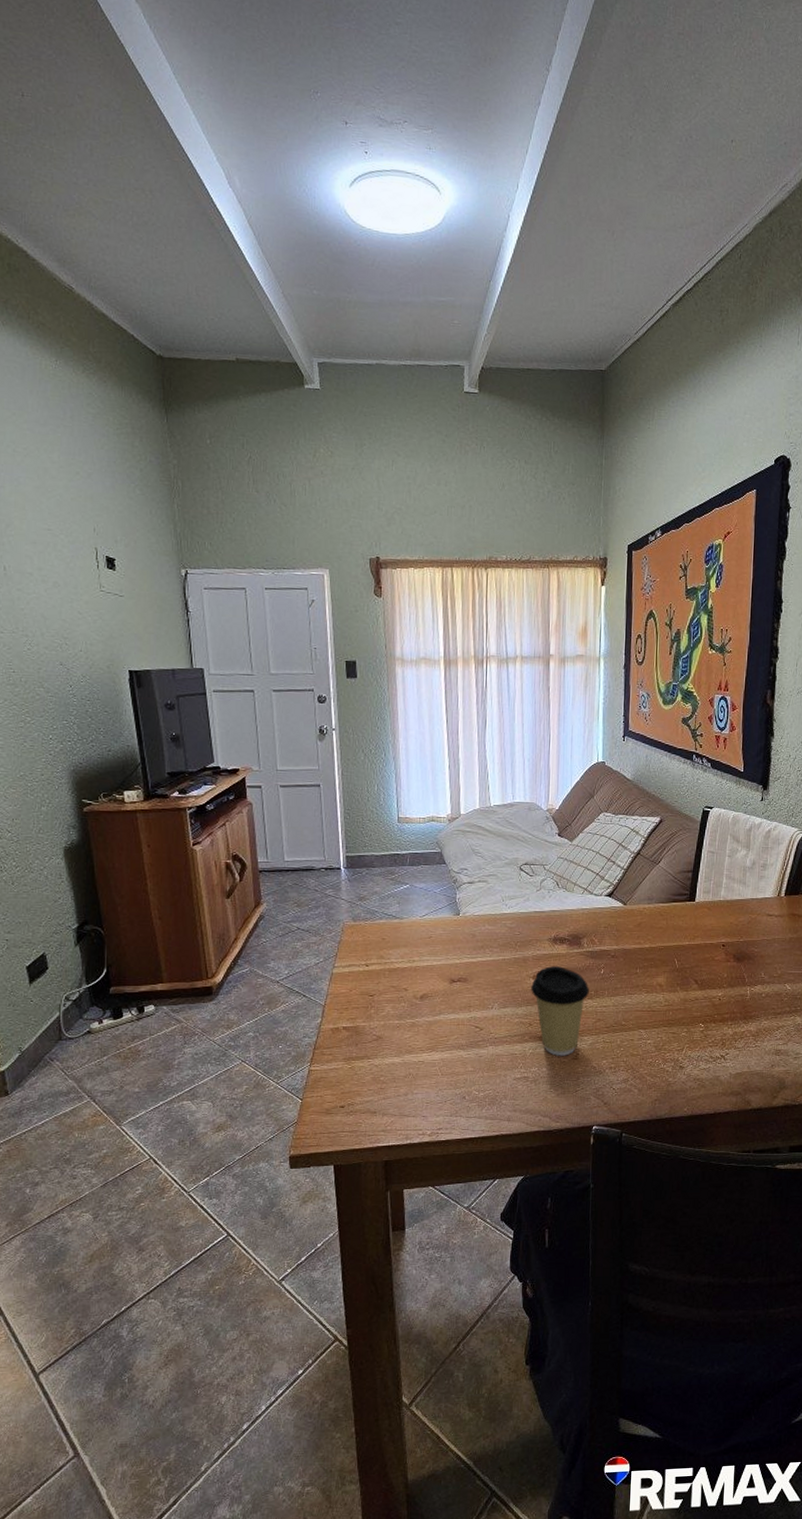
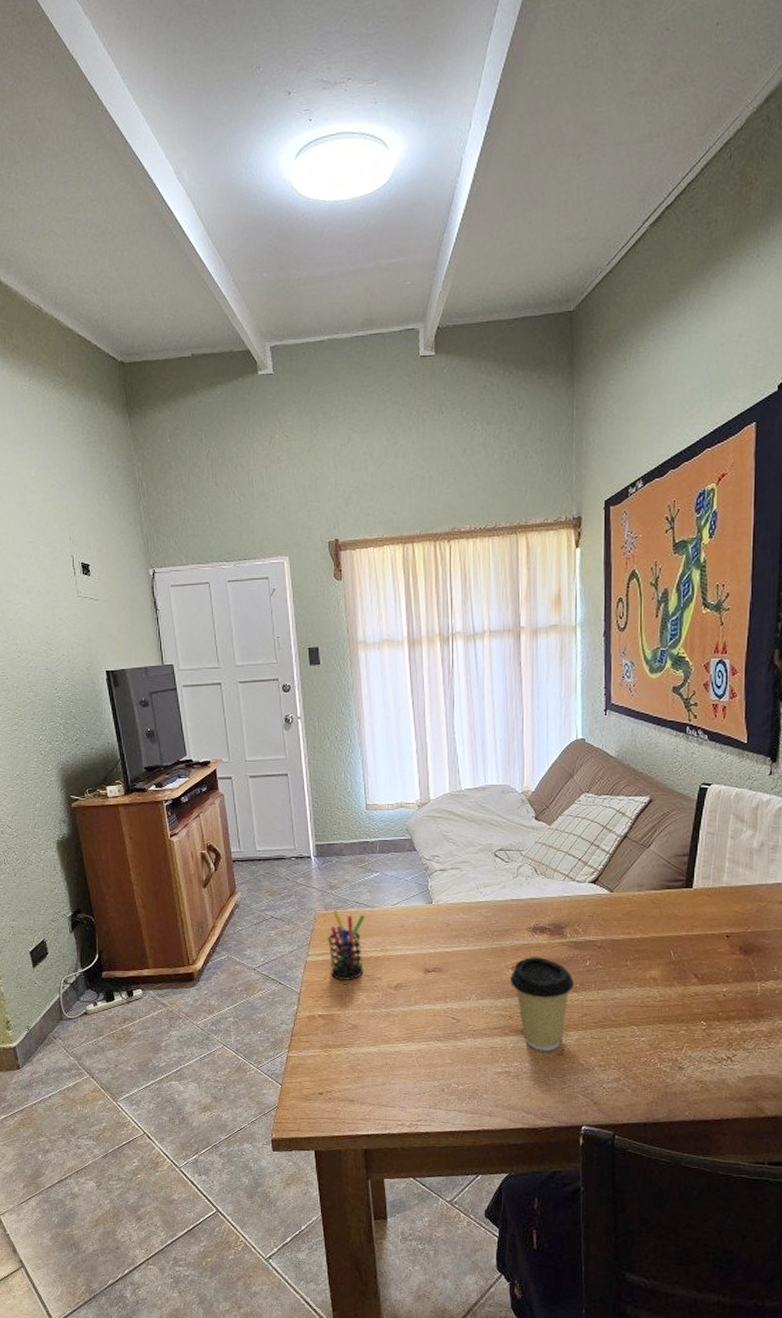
pen holder: none [355,922,394,992] -> present [328,910,366,980]

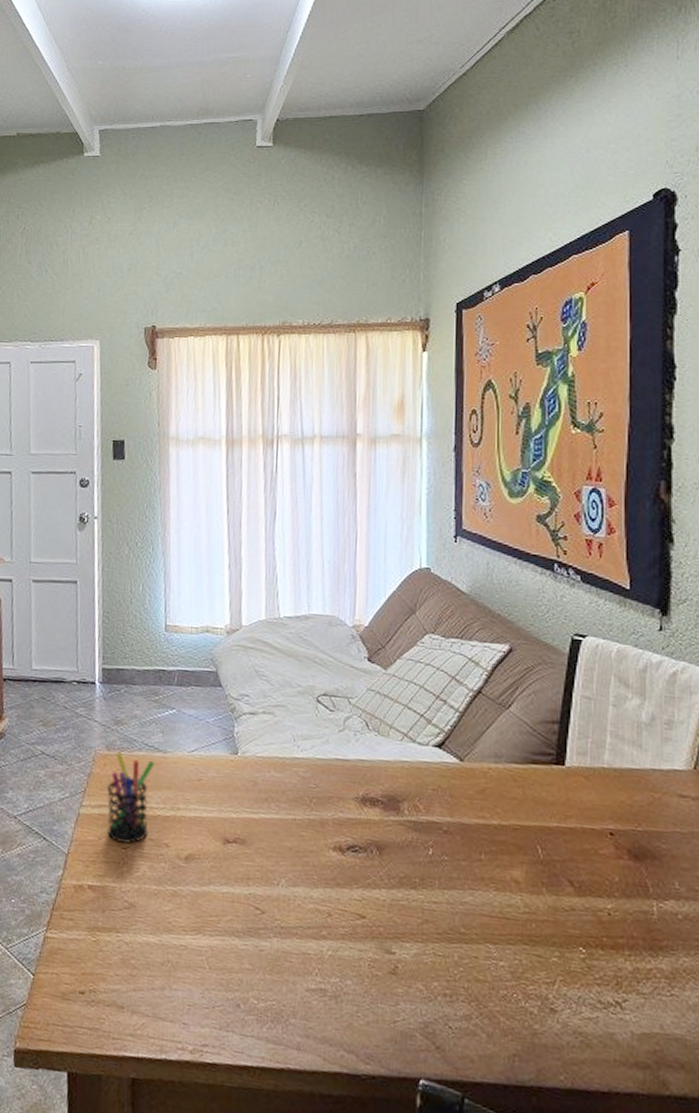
coffee cup: present [510,957,574,1051] -> none [331,835,412,967]

